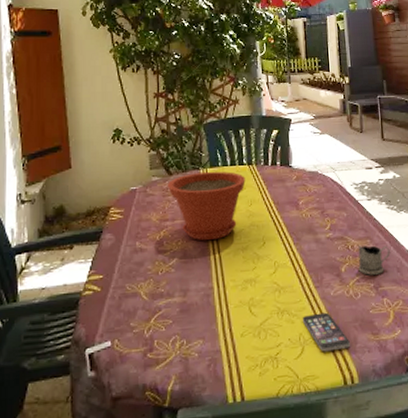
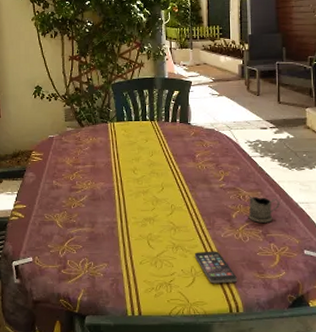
plant pot: present [168,171,246,241] -> none [80,125,148,184]

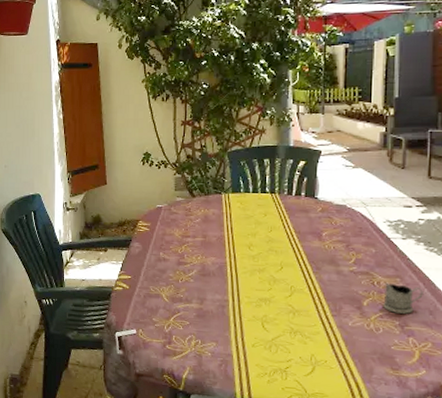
smartphone: present [194,251,237,284] -> none [315,339,365,377]

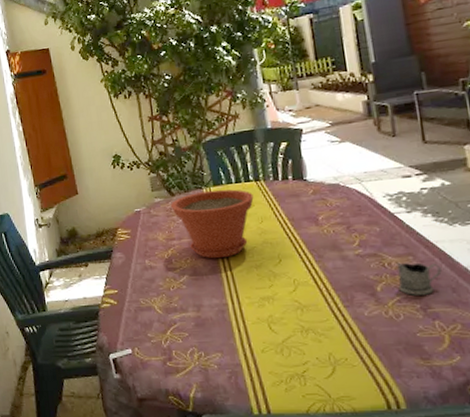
plant pot: none [191,196,267,259] -> present [171,189,254,259]

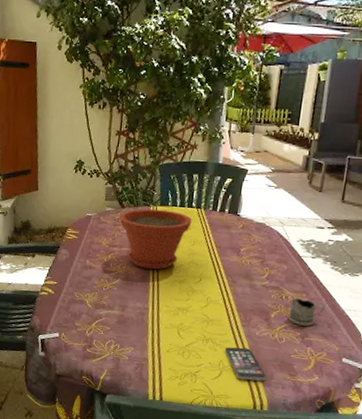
smartphone: none [330,333,393,374] -> present [224,347,266,381]

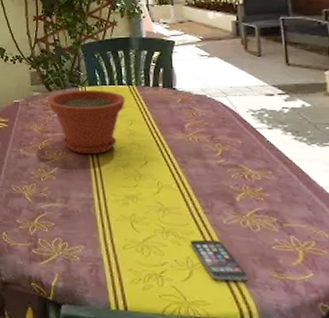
tea glass holder: present [288,297,325,326] -> none [256,175,299,209]

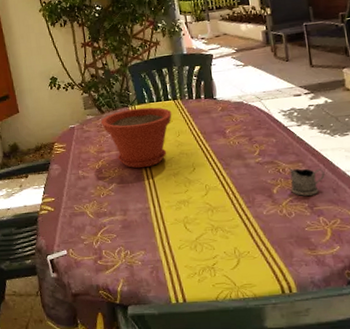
smartphone: present [189,239,247,281] -> none [236,229,286,264]
tea glass holder: none [256,175,299,209] -> present [289,168,325,196]

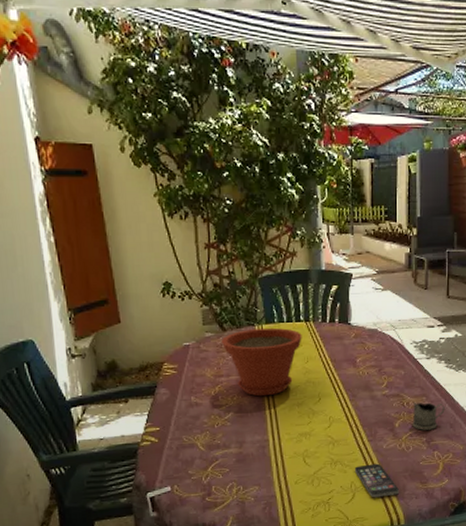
smartphone: none [236,229,286,264] -> present [354,463,399,498]

